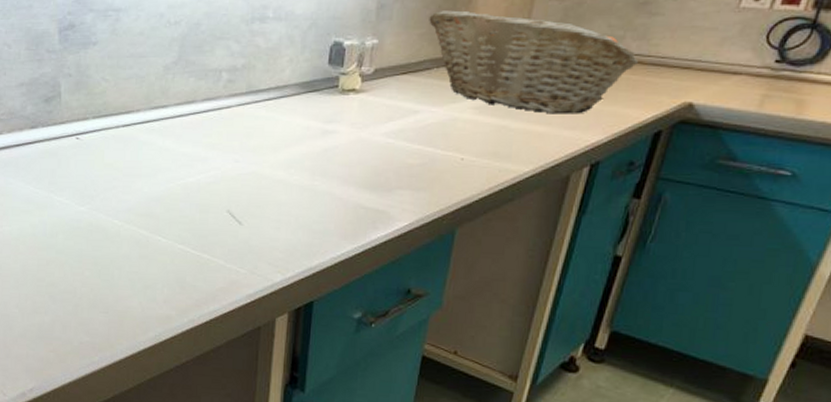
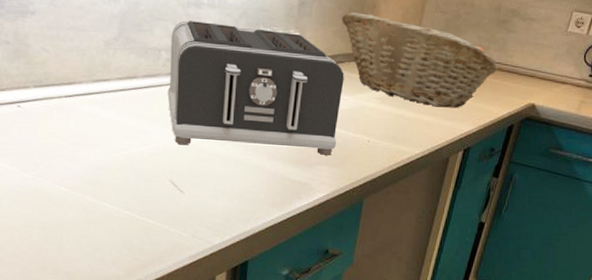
toaster: none [227,37,432,178] -> present [167,20,344,155]

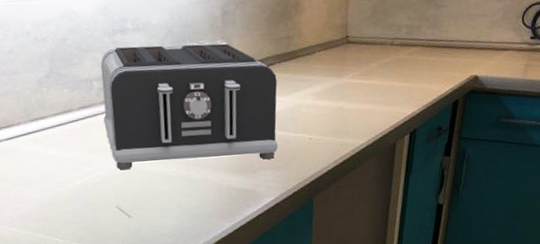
fruit basket: present [342,12,499,108] -> none [266,12,435,94]

